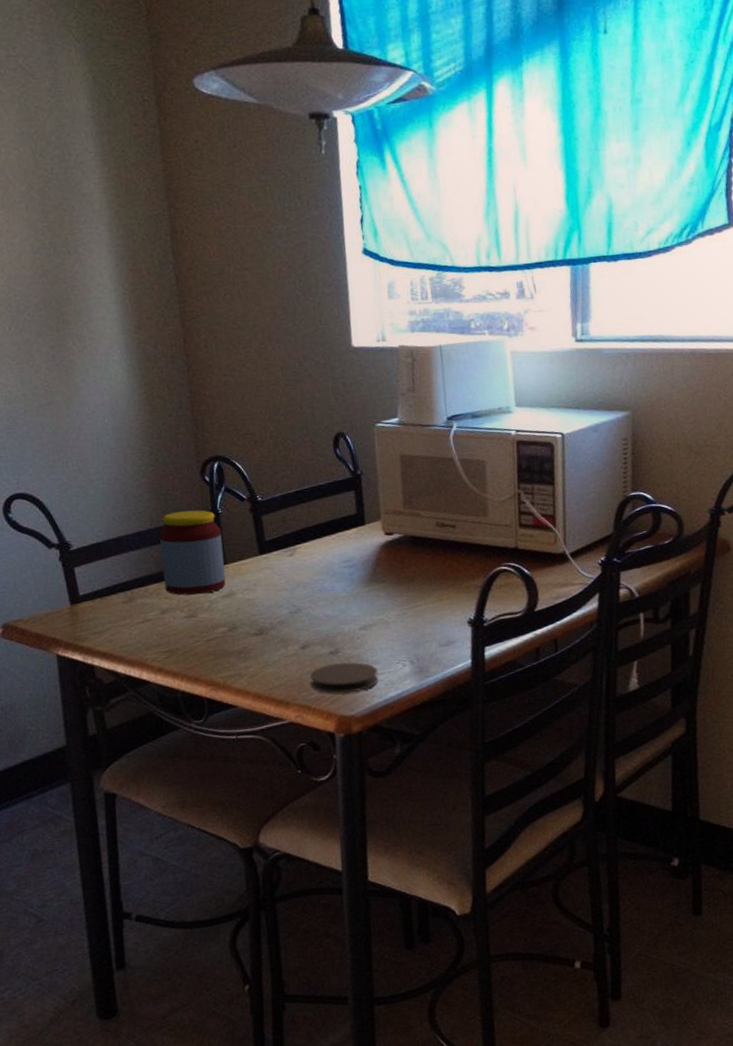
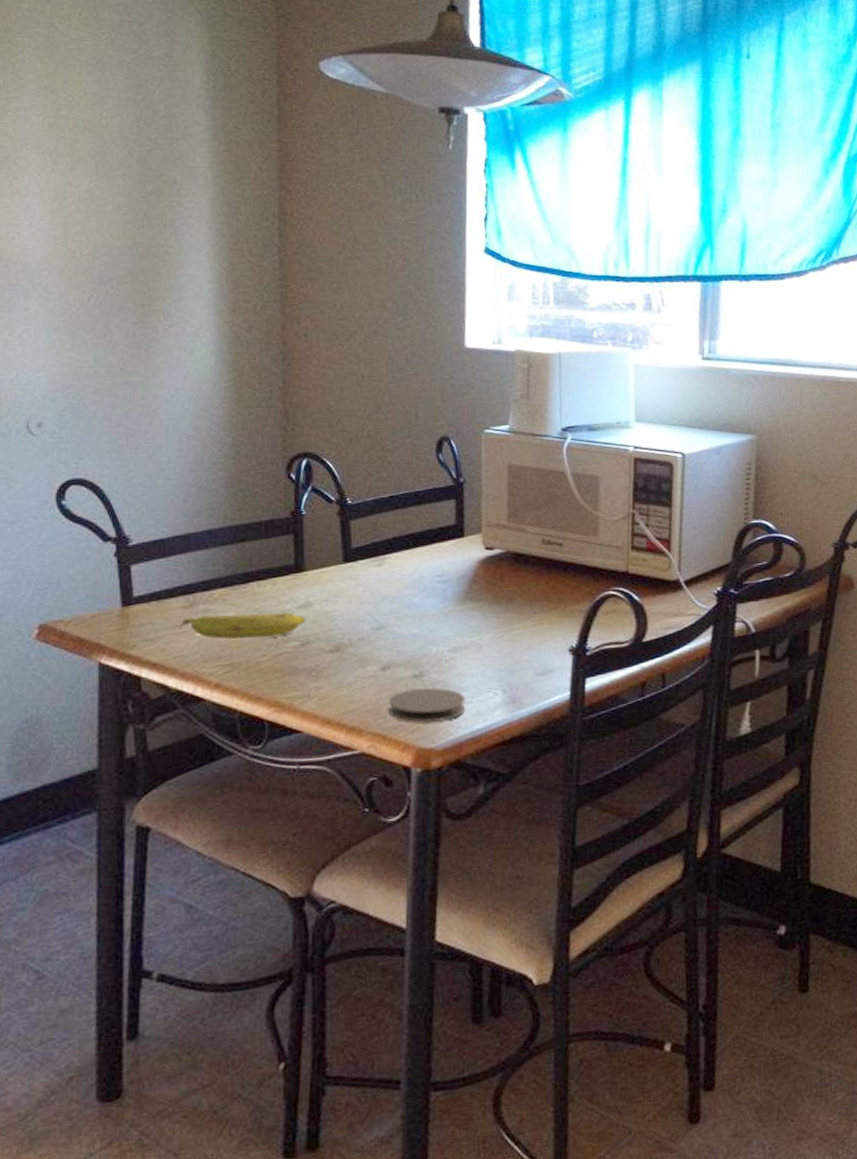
fruit: none [118,601,231,629] -> present [175,612,305,640]
jar: present [159,510,226,596] -> none [232,509,304,604]

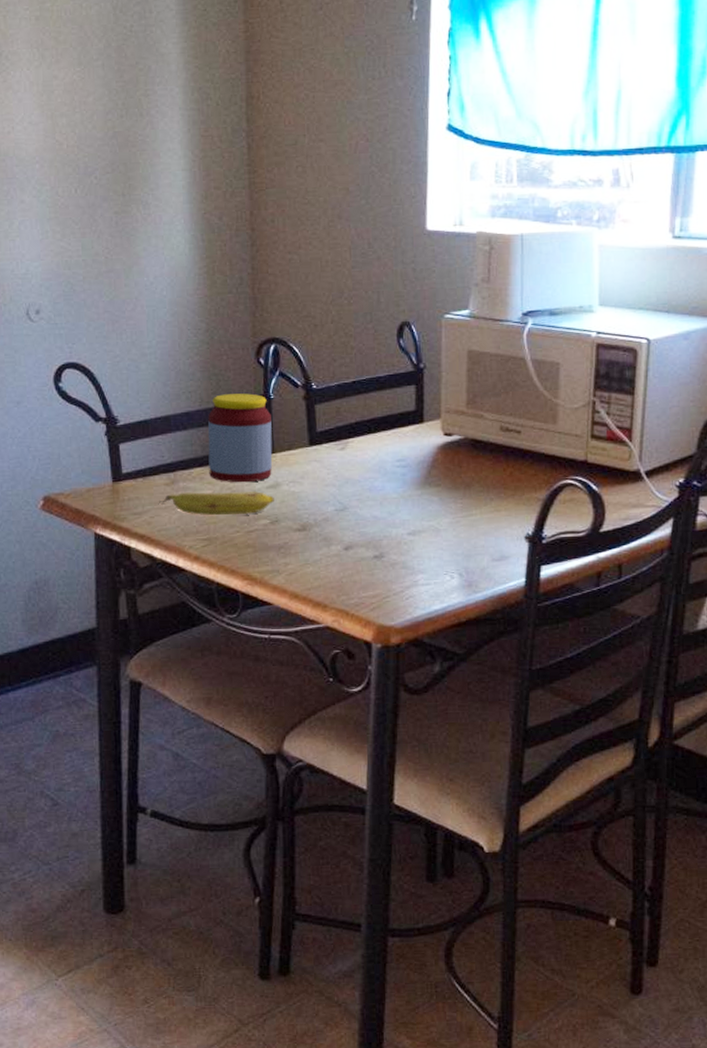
jar: none [232,509,304,604] -> present [207,393,273,483]
coaster: present [388,687,466,723] -> none [350,568,424,601]

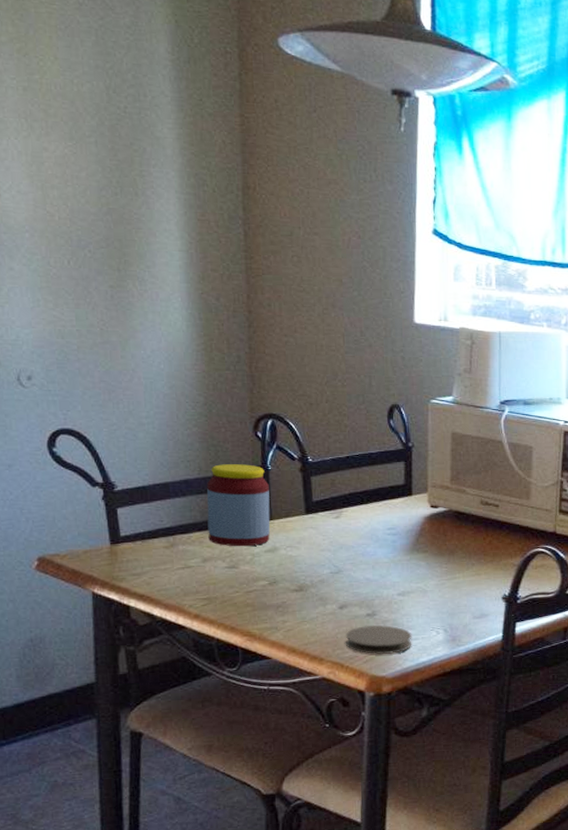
fruit: present [159,491,274,516] -> none [158,555,272,577]
coaster: none [350,568,424,601] -> present [345,625,412,655]

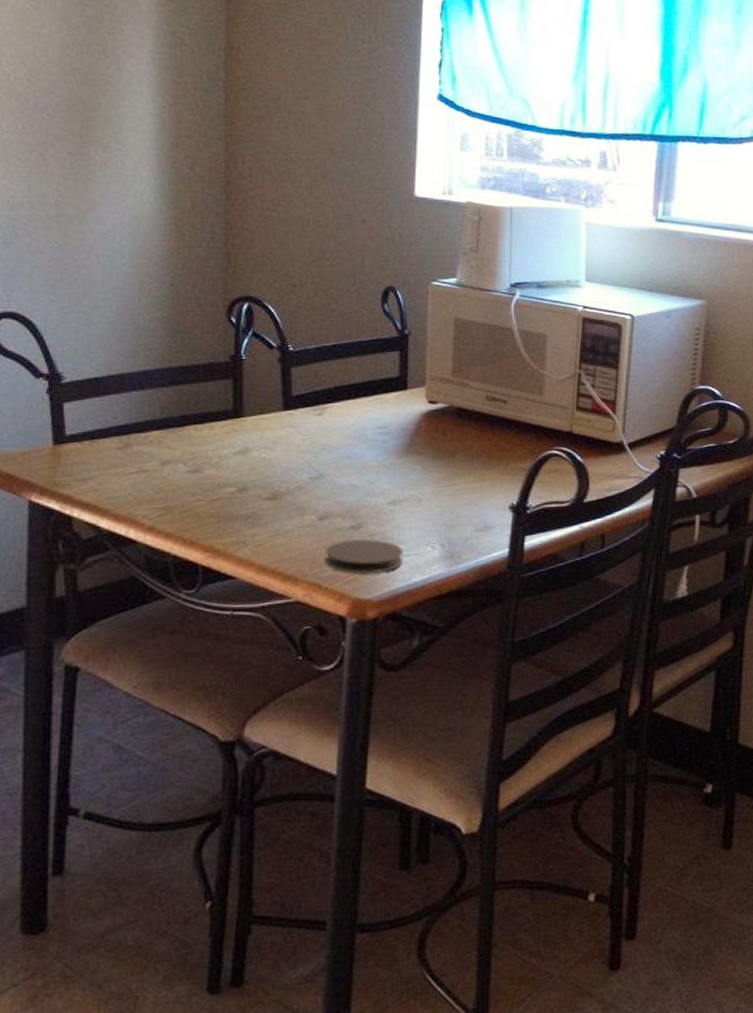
jar: present [206,464,270,547] -> none [169,353,242,448]

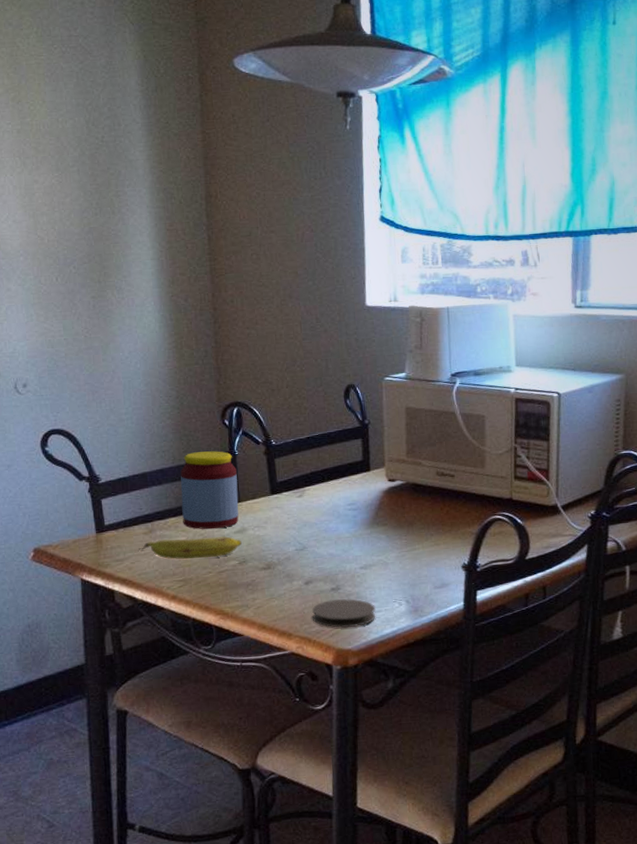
fruit: none [109,457,242,483] -> present [139,536,242,560]
jar: none [169,353,242,448] -> present [180,451,239,530]

